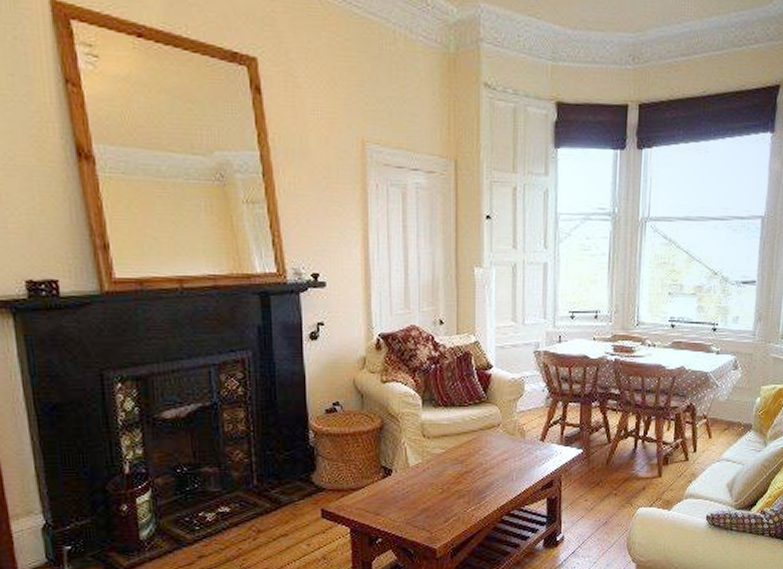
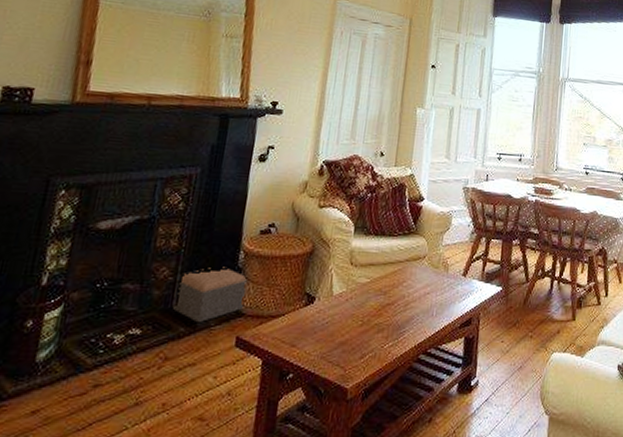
footstool: none [252,446,322,499] -> present [172,267,247,324]

